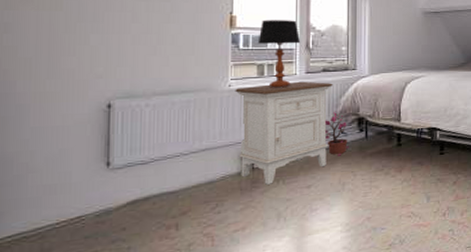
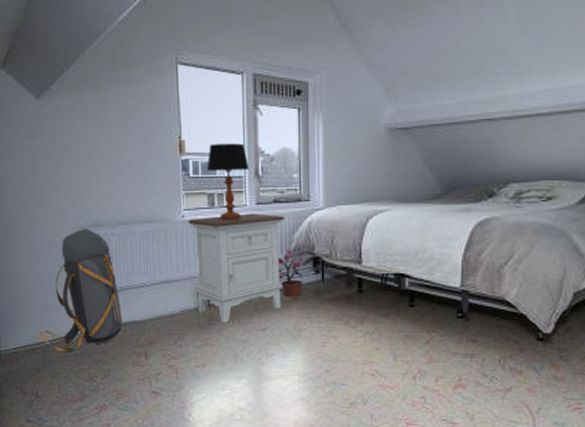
backpack: none [38,101,152,236] -> present [39,229,123,352]

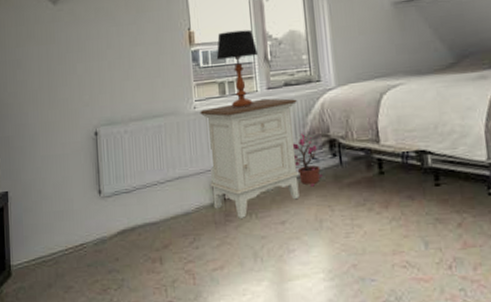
backpack: present [39,229,123,352] -> none [52,128,137,263]

